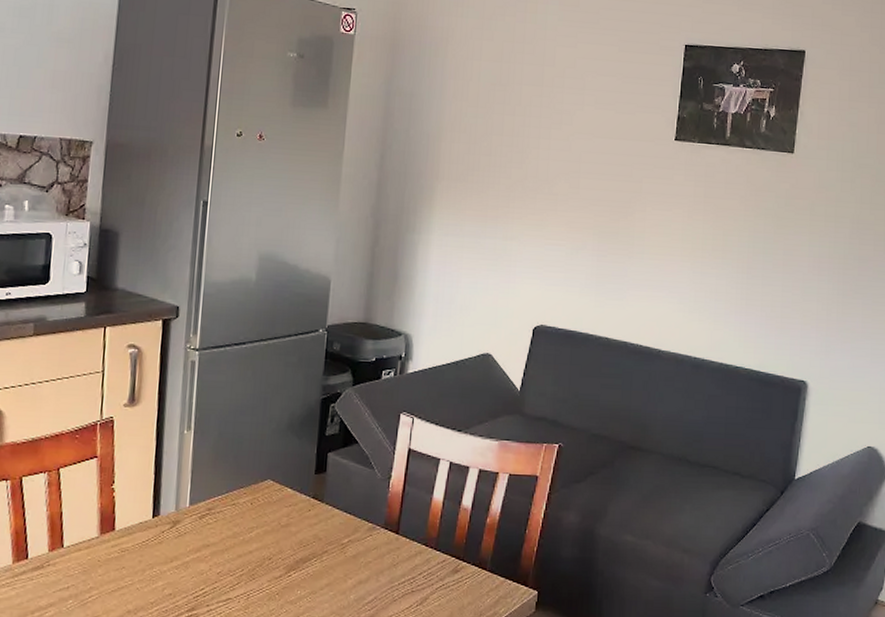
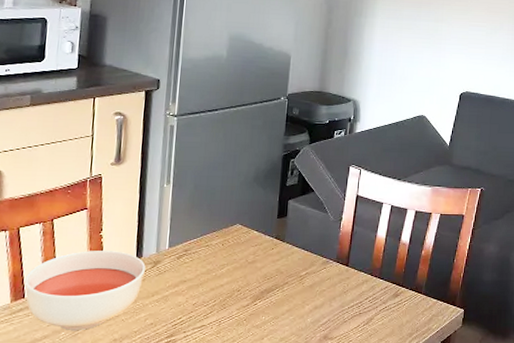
bowl: none [28,506,163,599] -> present [24,251,146,330]

